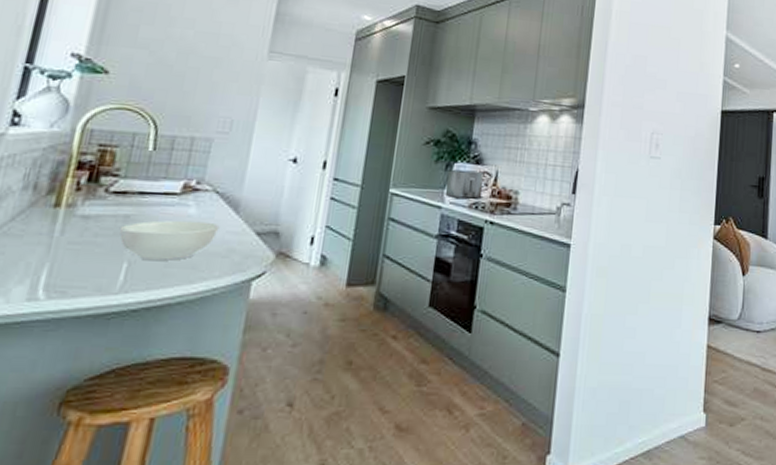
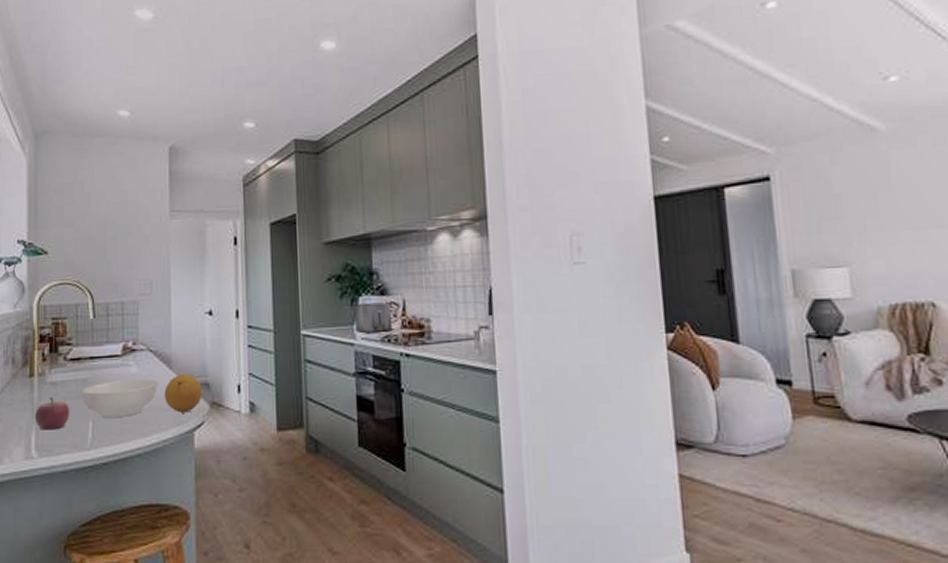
fruit: none [50,231,101,269] -> present [34,396,70,430]
fruit: none [223,219,271,261] -> present [164,373,203,413]

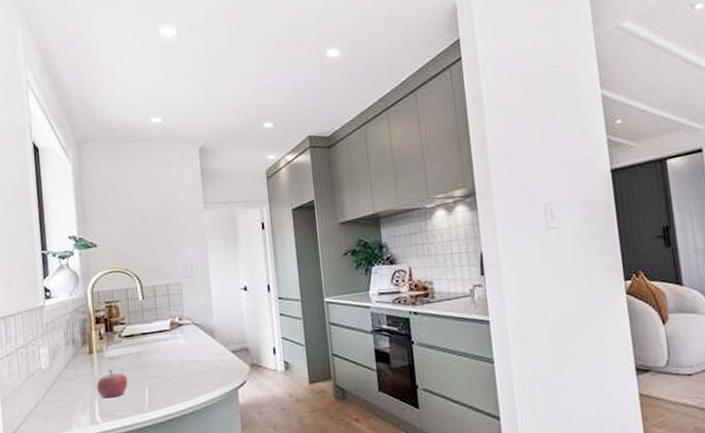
bowl: present [80,379,159,419] -> none [136,348,204,384]
fruit: present [164,373,203,413] -> none [209,341,243,375]
toaster: present [353,302,393,334] -> none [368,270,402,298]

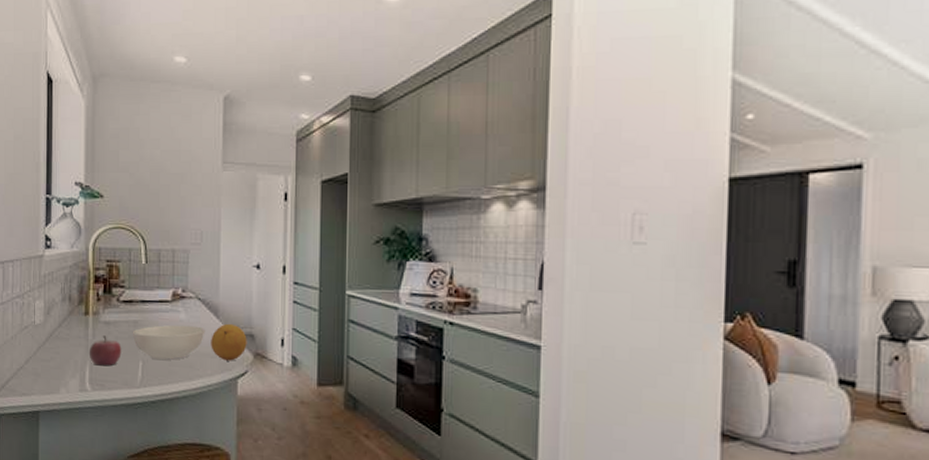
bowl: none [136,348,204,384] -> present [132,325,205,361]
fruit: none [209,341,243,375] -> present [211,323,247,361]

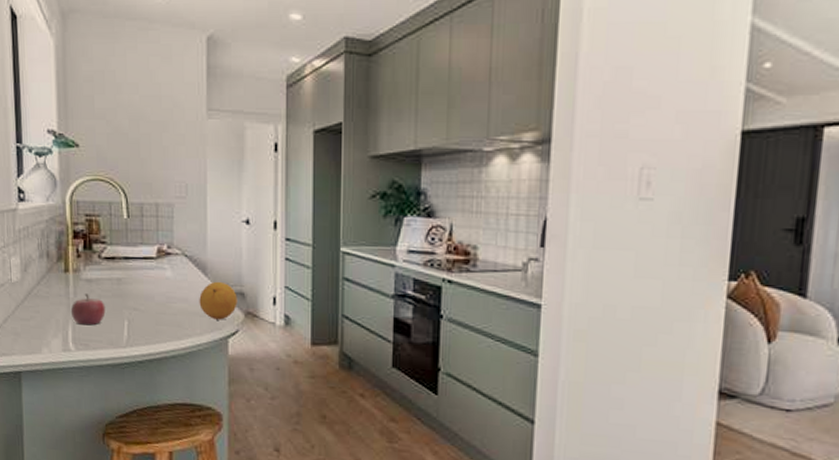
bowl: present [132,325,205,361] -> none [115,282,193,320]

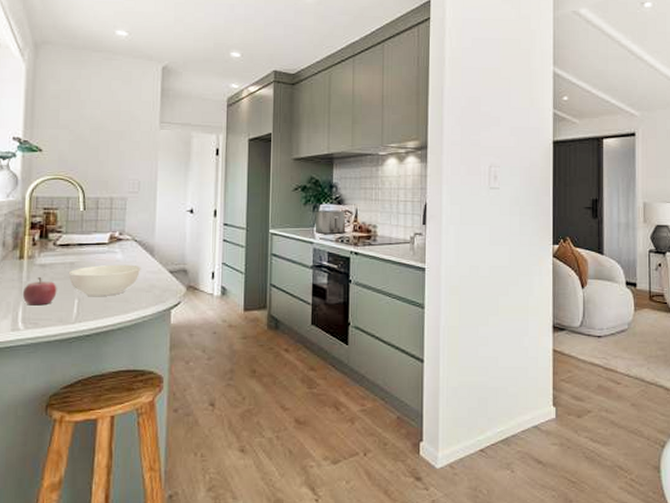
bowl: none [115,282,193,320] -> present [68,264,141,297]
fruit: present [199,281,237,320] -> none [146,261,181,294]
toaster: none [397,224,437,257] -> present [315,210,346,235]

